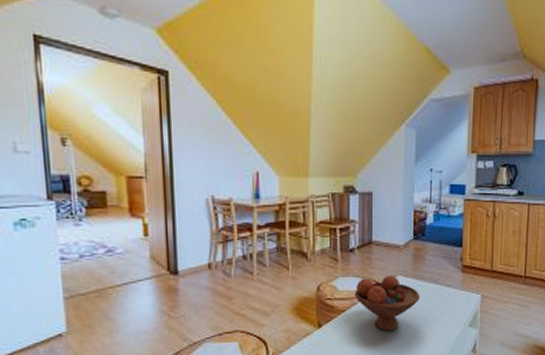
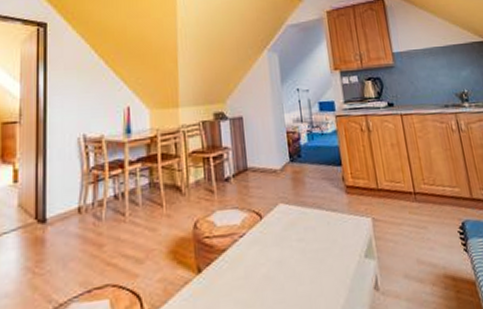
fruit bowl: present [354,275,421,331] -> none [234,203,307,271]

